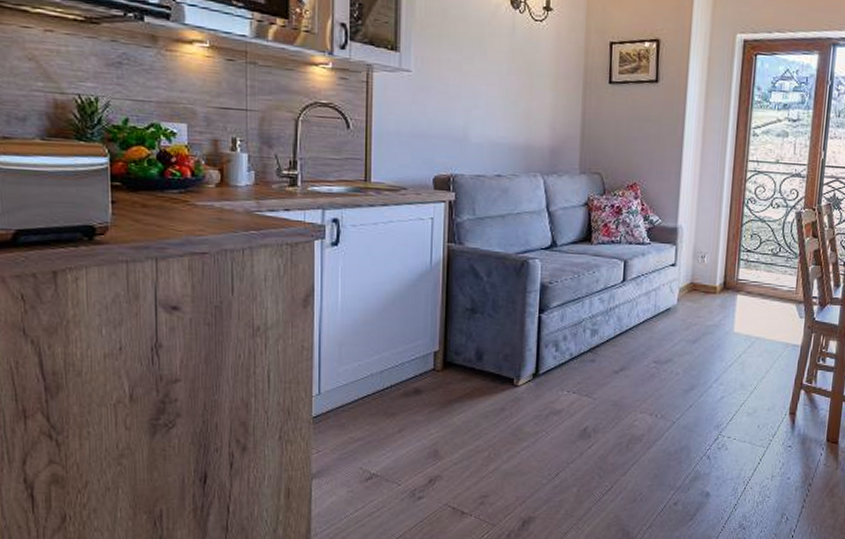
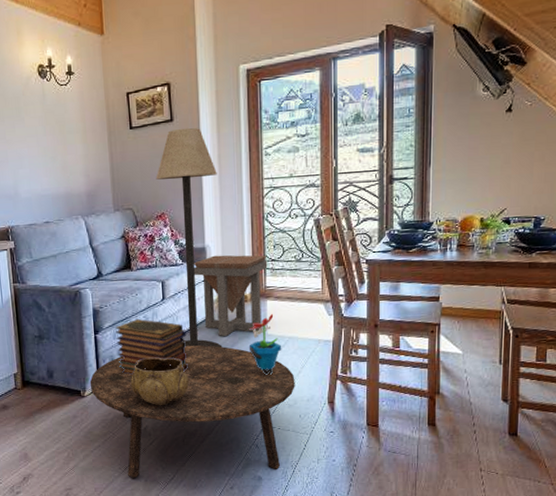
coffee table: none [526,336,758,488] -> present [89,345,295,479]
book stack: none [562,301,645,367] -> present [115,319,188,375]
decorative bowl: none [575,346,642,404] -> present [131,357,189,406]
floor lamp: none [631,92,700,343] -> present [156,127,223,348]
side table: none [661,238,743,330] -> present [193,255,268,336]
potted flower: none [712,309,748,378] -> present [248,313,282,375]

